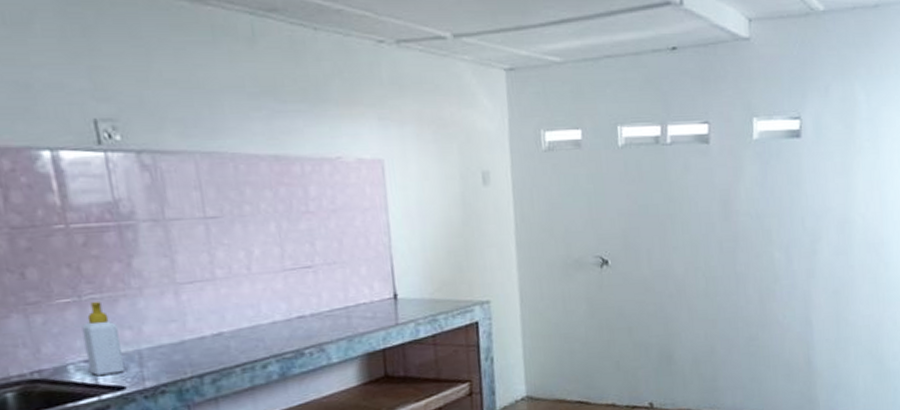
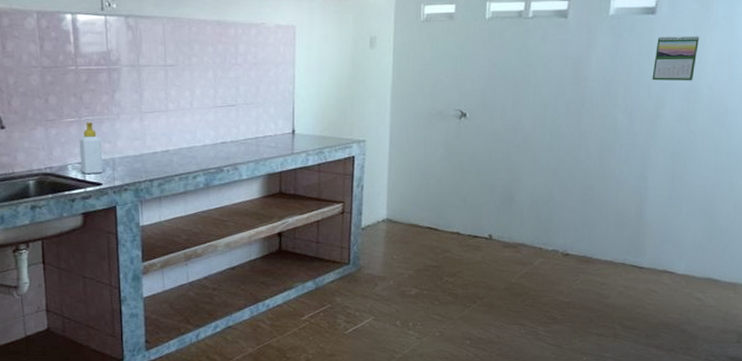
calendar: none [804,160,847,212] -> present [652,35,699,81]

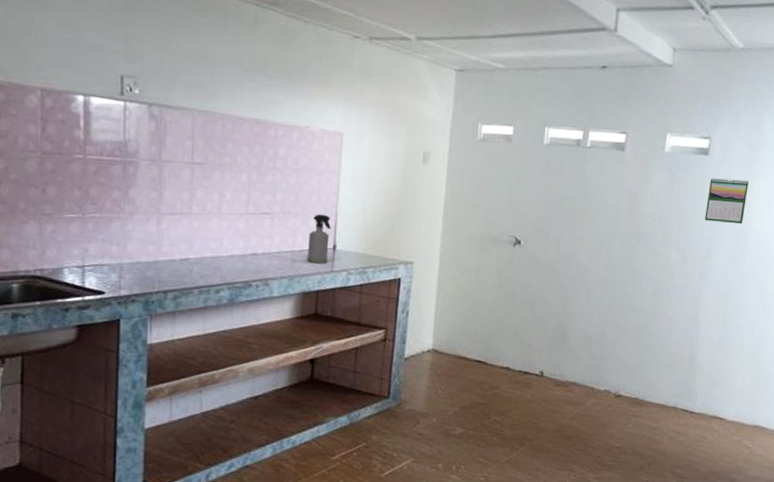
soap bottle: present [79,122,103,174] -> none [79,220,108,280]
spray bottle: none [269,102,289,147] -> present [306,214,331,263]

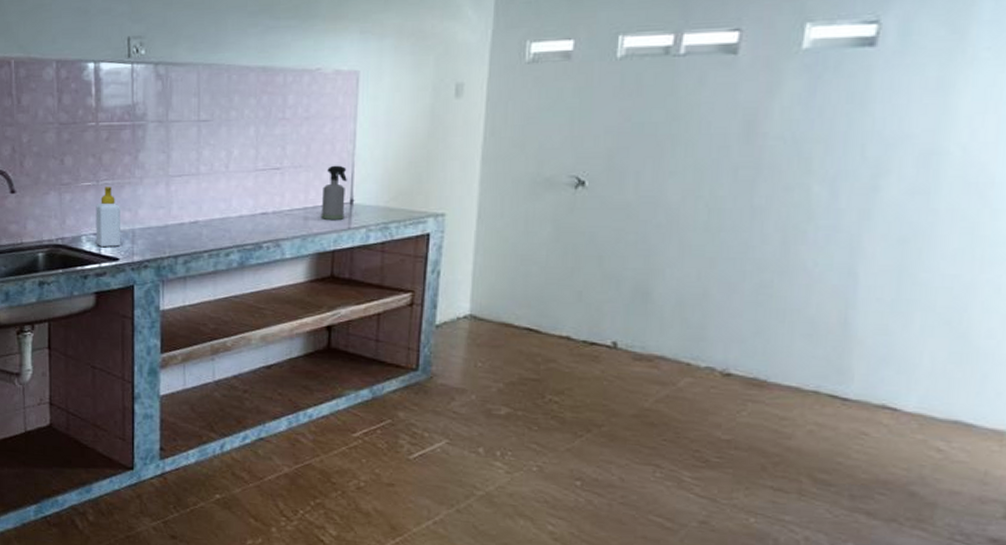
soap bottle: none [79,220,108,280] -> present [96,187,121,247]
calendar: present [704,178,749,225] -> none [868,75,947,139]

